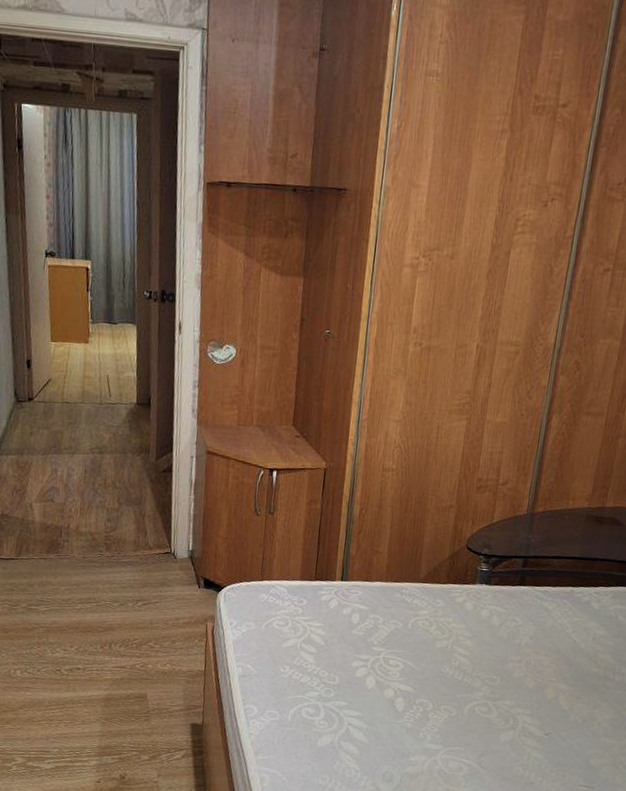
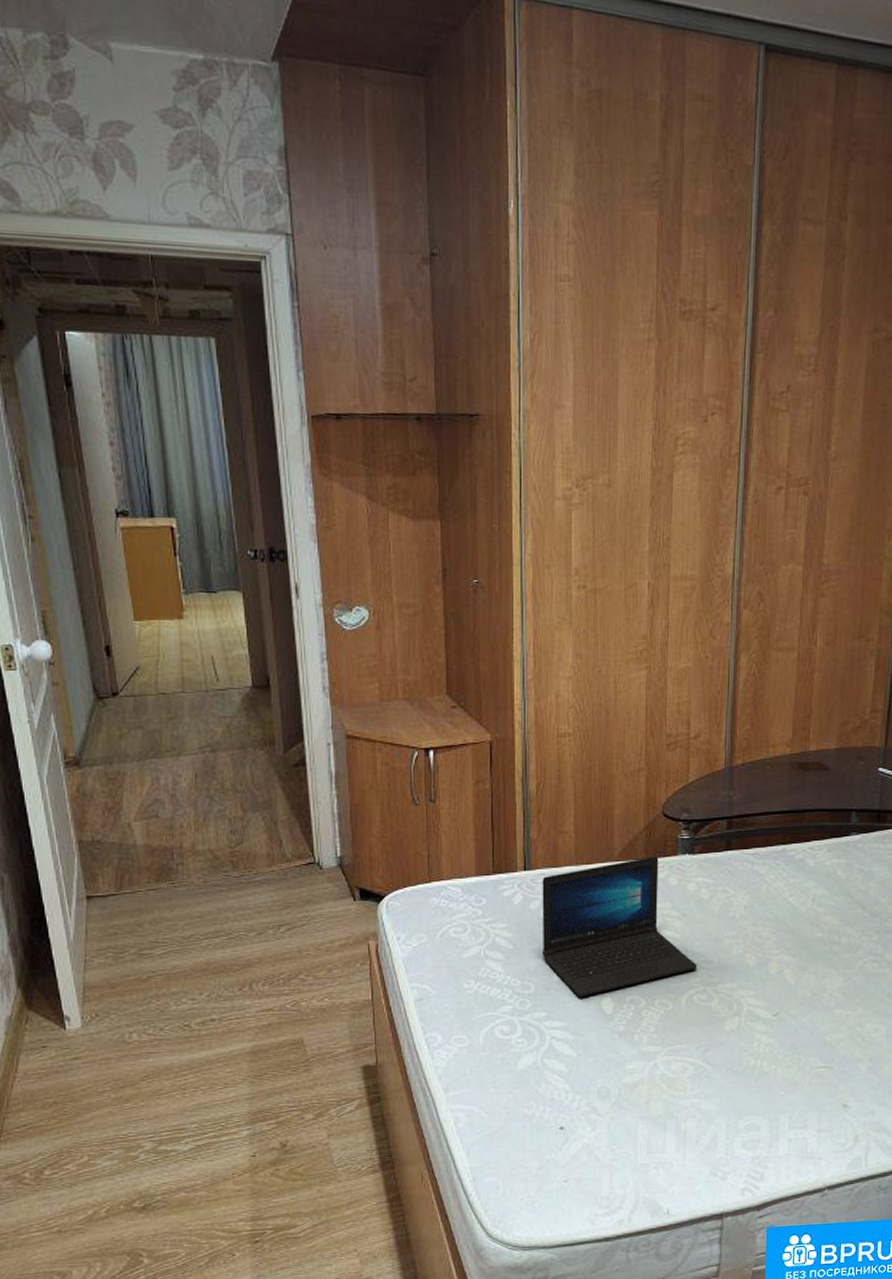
laptop: none [348,582,482,694] -> present [541,856,697,997]

